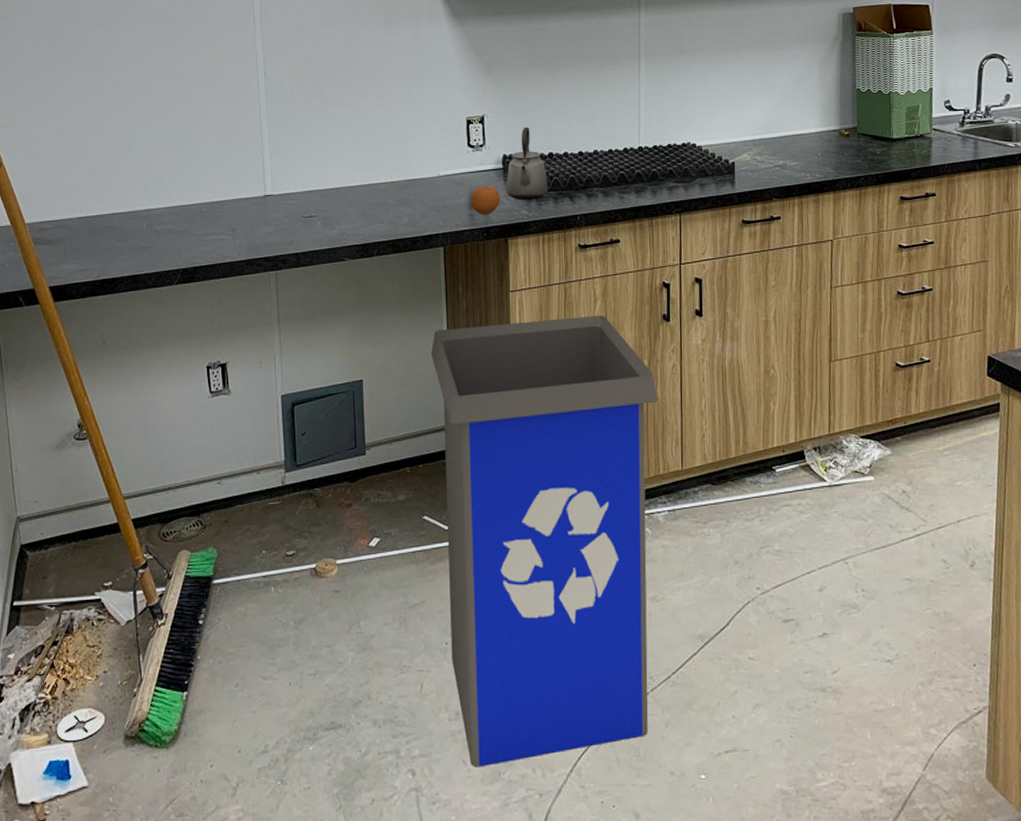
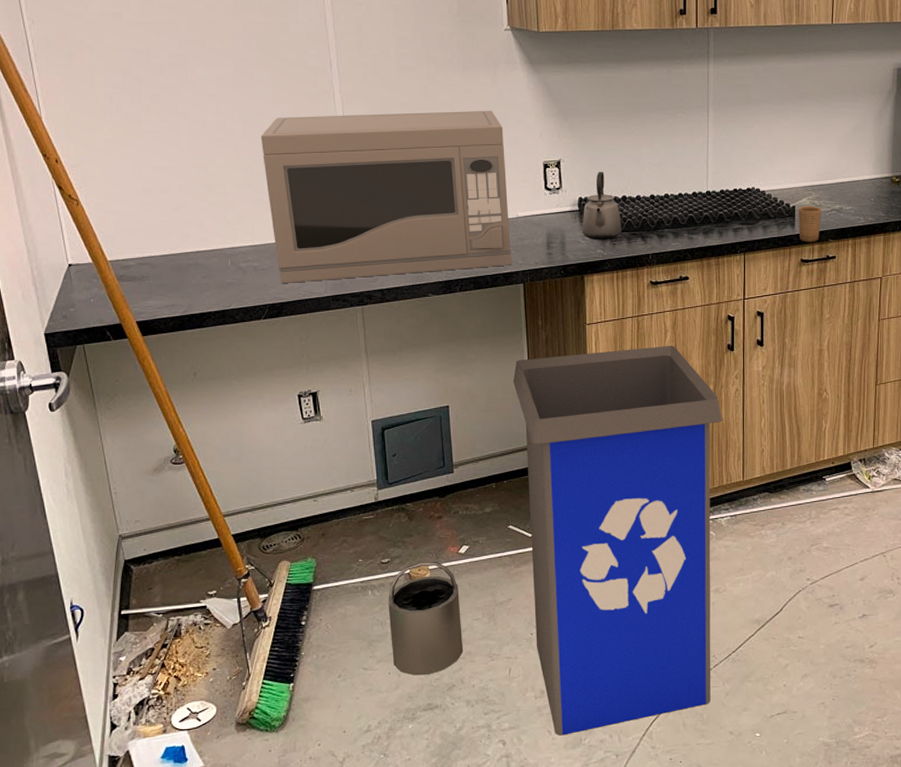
microwave: none [182,65,432,247] -> present [260,110,512,283]
bucket: none [291,555,371,688] -> present [388,561,463,676]
fruit: present [471,186,500,215] -> none [548,226,576,254]
cup: none [738,161,764,202] -> present [798,205,822,242]

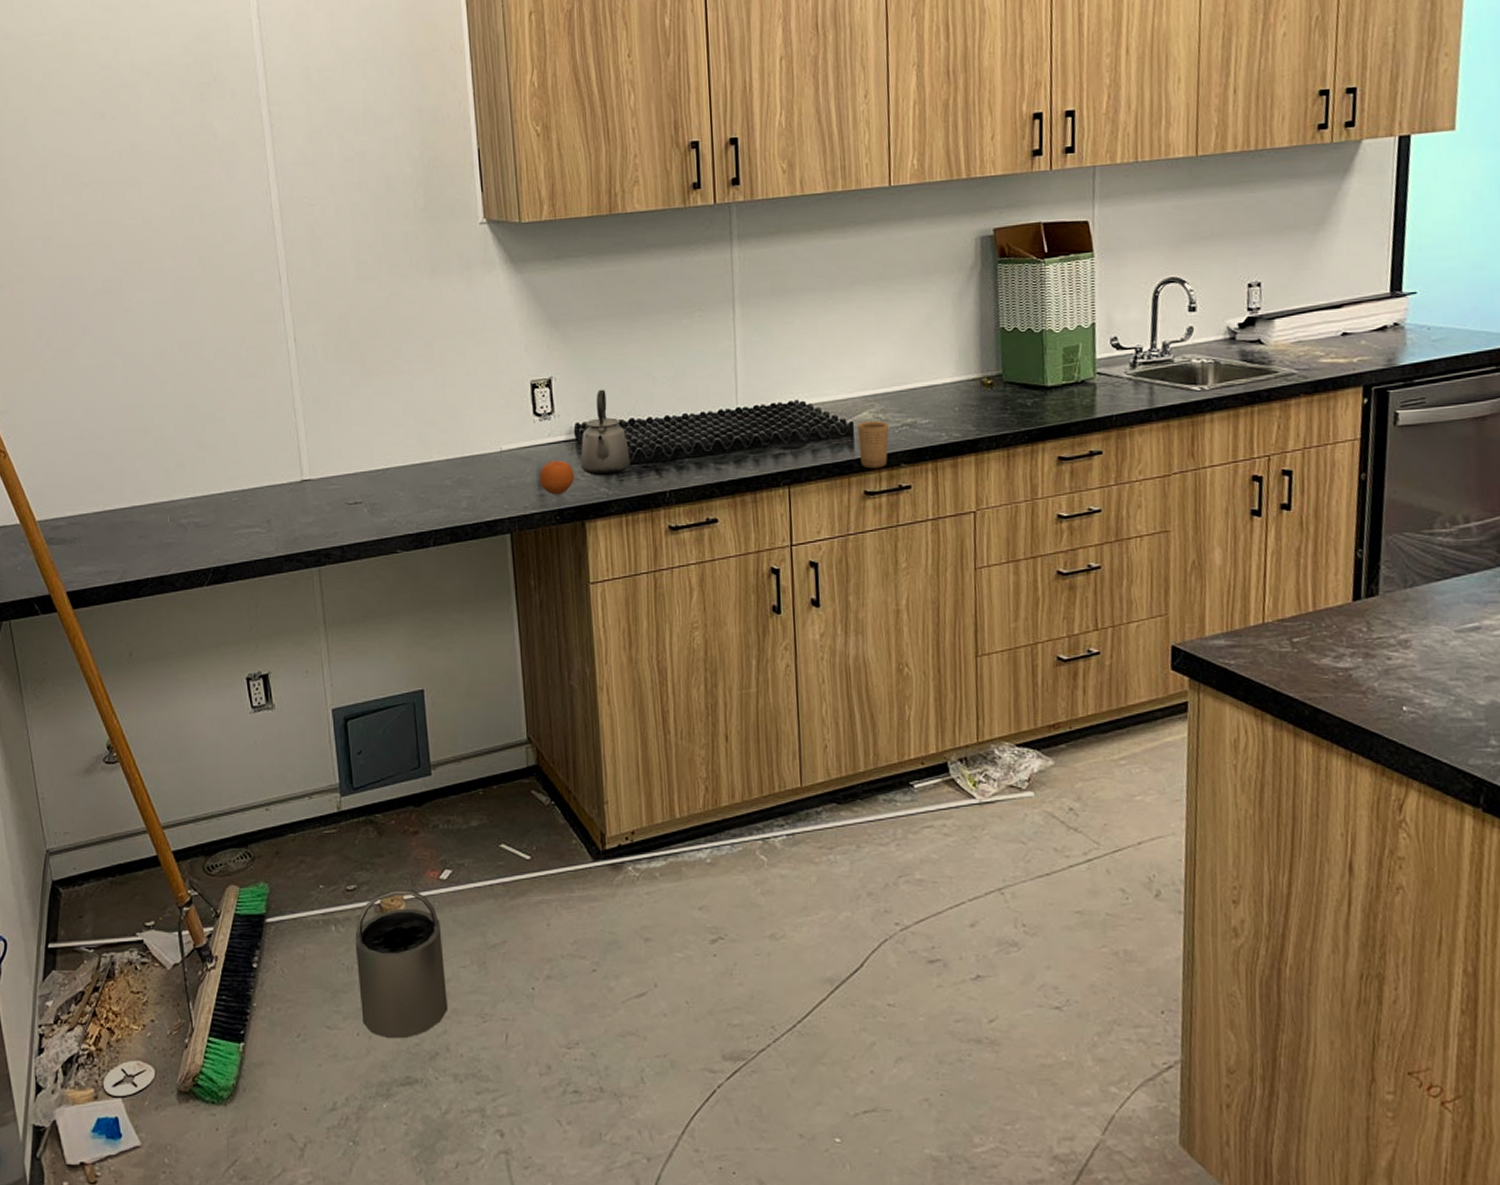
microwave: present [260,110,512,283] -> none [202,321,496,542]
recycling bin: present [513,346,723,736] -> none [501,609,771,1128]
fruit: none [548,226,576,254] -> present [540,460,574,495]

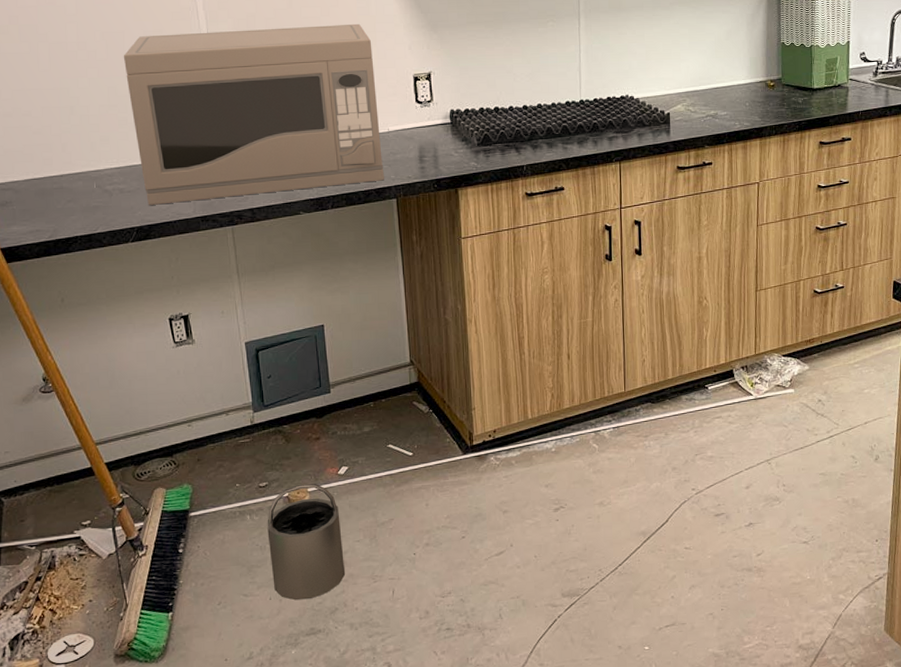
microwave: none [202,321,496,542] -> present [123,23,384,205]
fruit: present [540,460,574,495] -> none [421,139,449,168]
kettle: present [580,389,630,476] -> none [454,82,495,153]
cup: present [857,420,889,469] -> none [673,112,697,149]

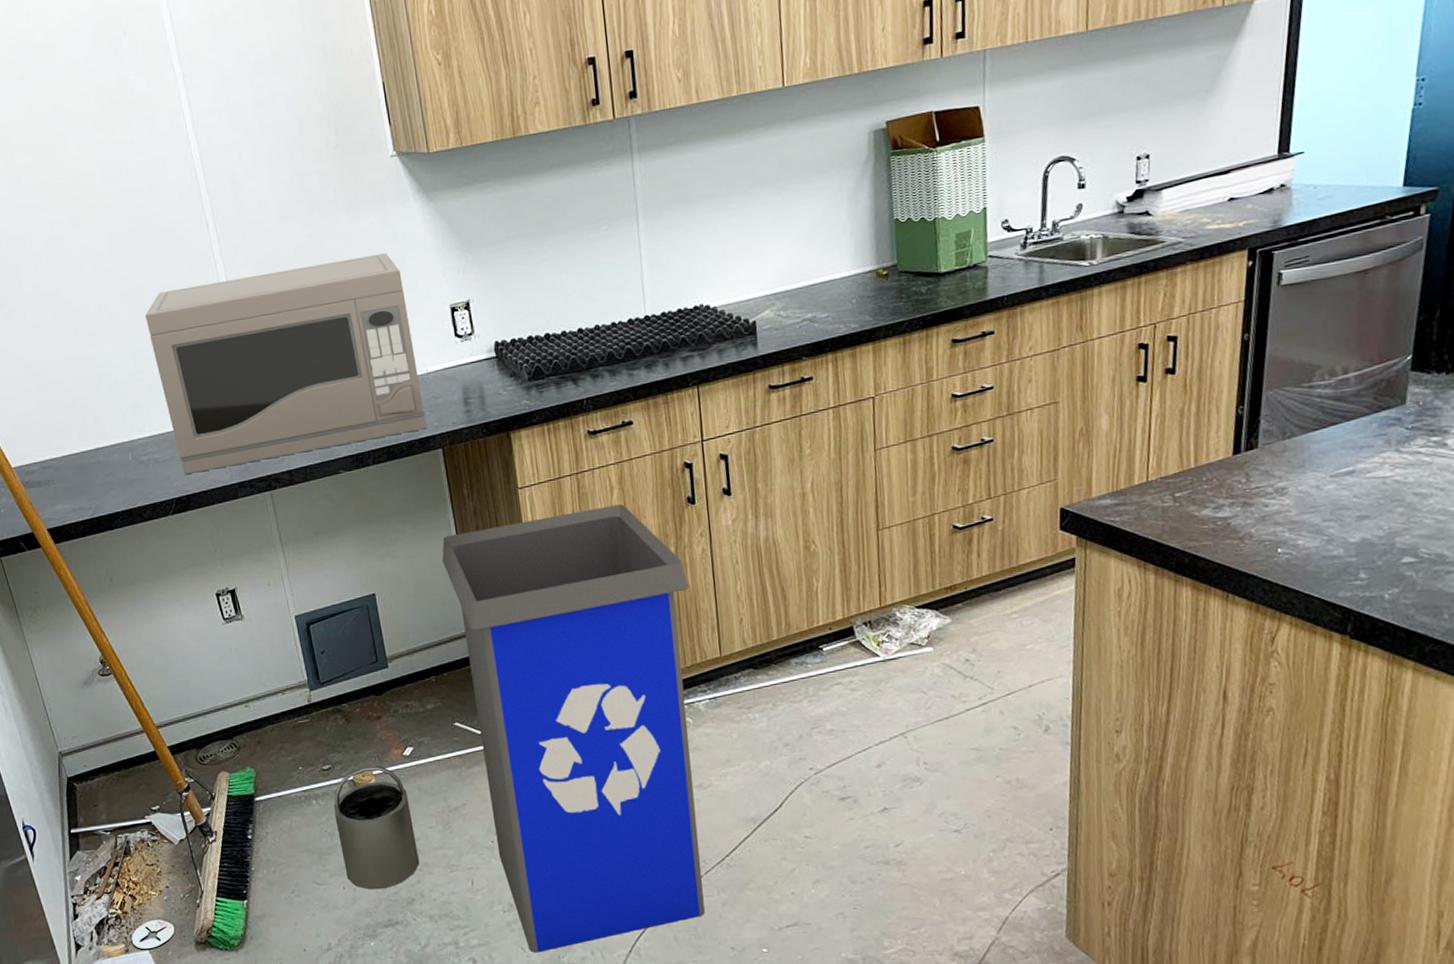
recycling bin: none [389,257,603,656] -> present [442,504,705,953]

